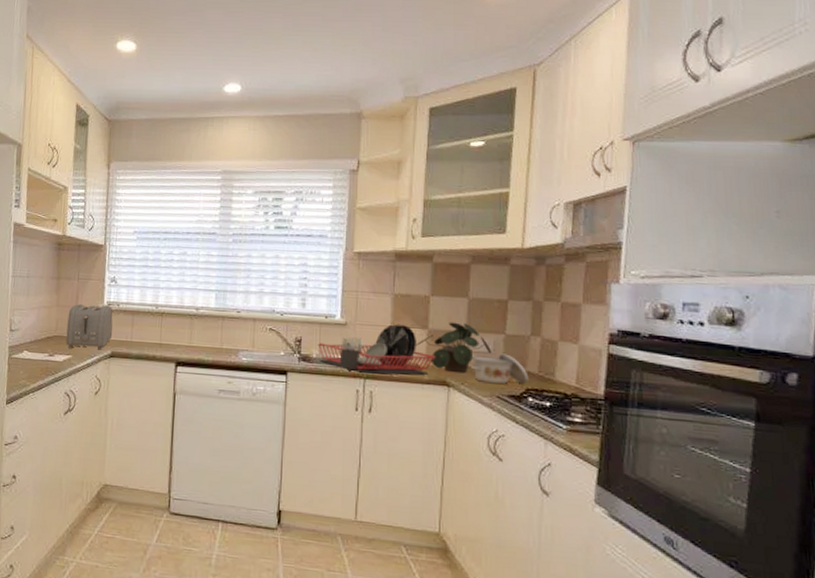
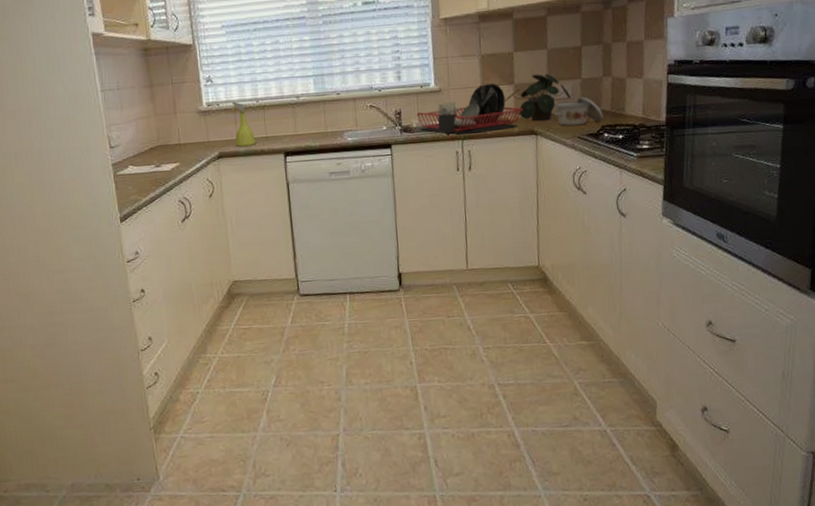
toaster: present [66,304,113,350] -> none [168,106,217,157]
spray bottle: none [128,304,149,351] -> present [231,101,256,148]

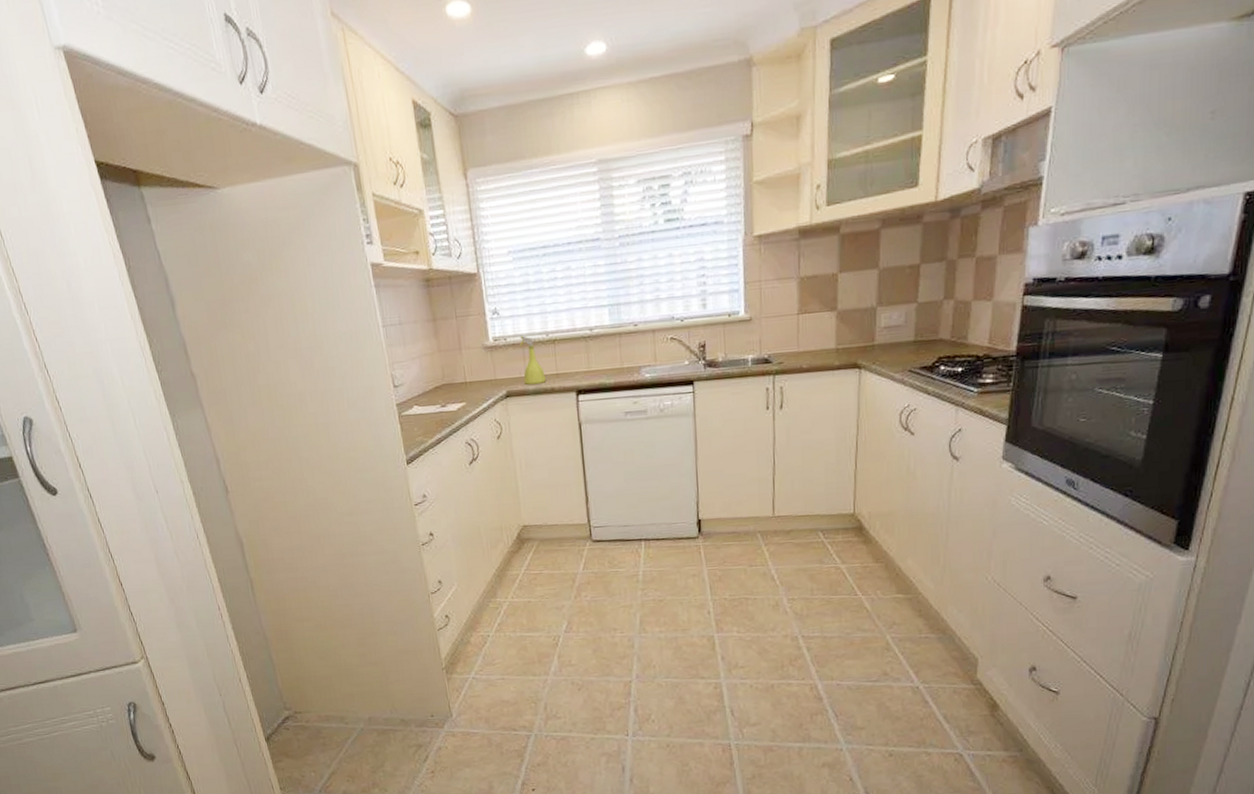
dish rack: present [416,83,523,136] -> none [723,310,846,371]
potted plant: present [504,73,571,121] -> none [824,297,904,353]
cooking pot: present [554,96,604,127] -> none [882,323,941,359]

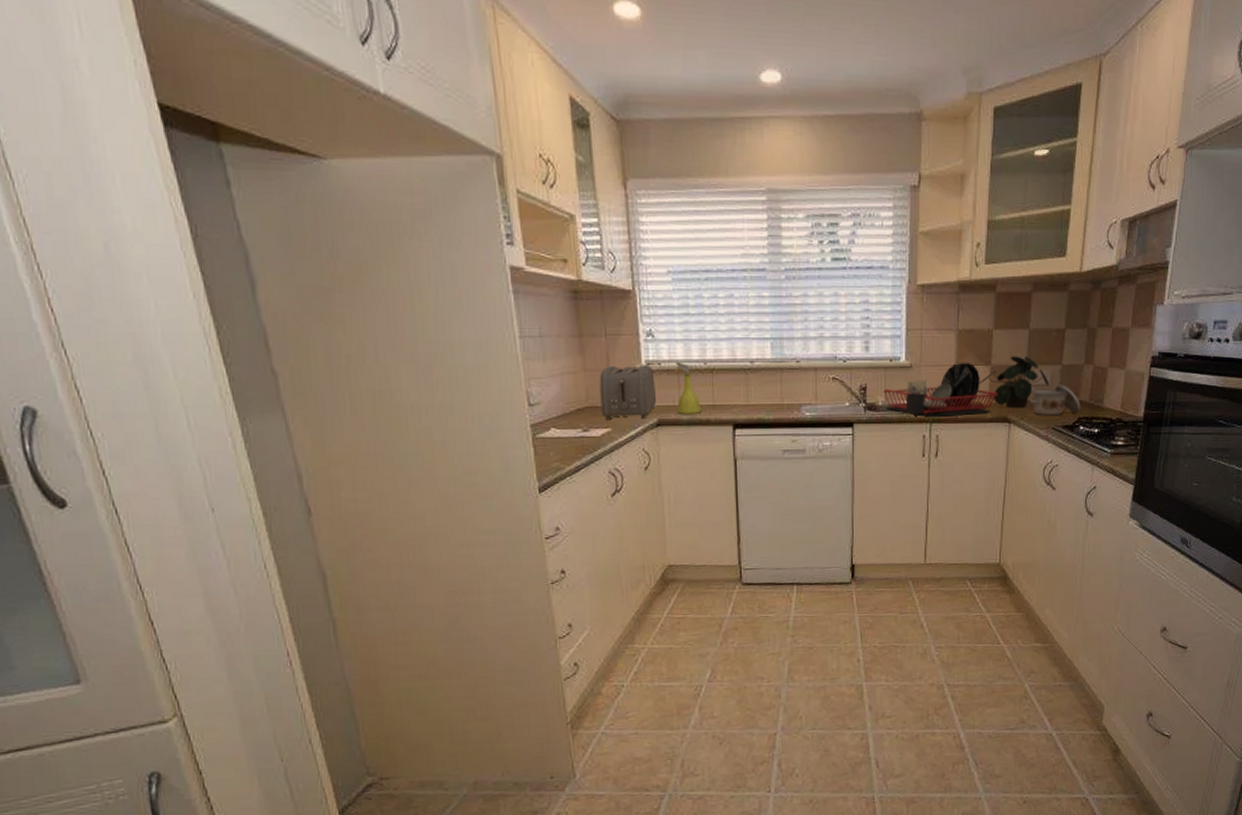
toaster: none [452,341,504,396] -> present [599,365,656,421]
dish rack: none [723,310,846,371] -> present [883,363,998,418]
potted plant: none [824,297,904,353] -> present [979,356,1050,408]
cooking pot: none [882,323,941,359] -> present [1030,384,1081,416]

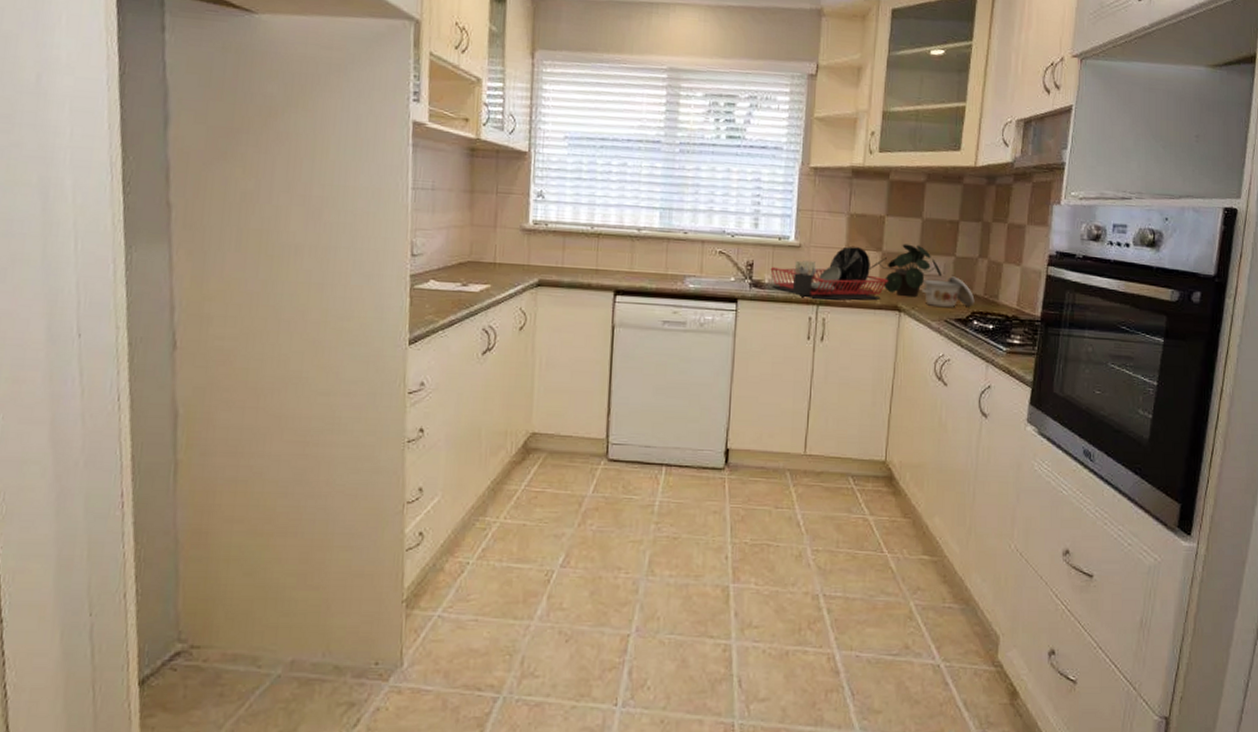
toaster: present [599,365,656,421] -> none [482,223,540,278]
spray bottle: present [674,362,701,415] -> none [559,224,584,278]

